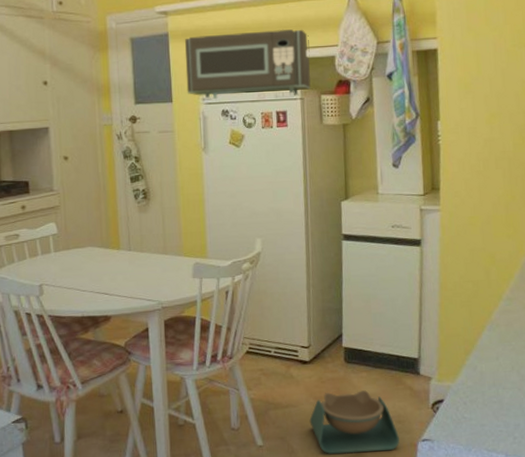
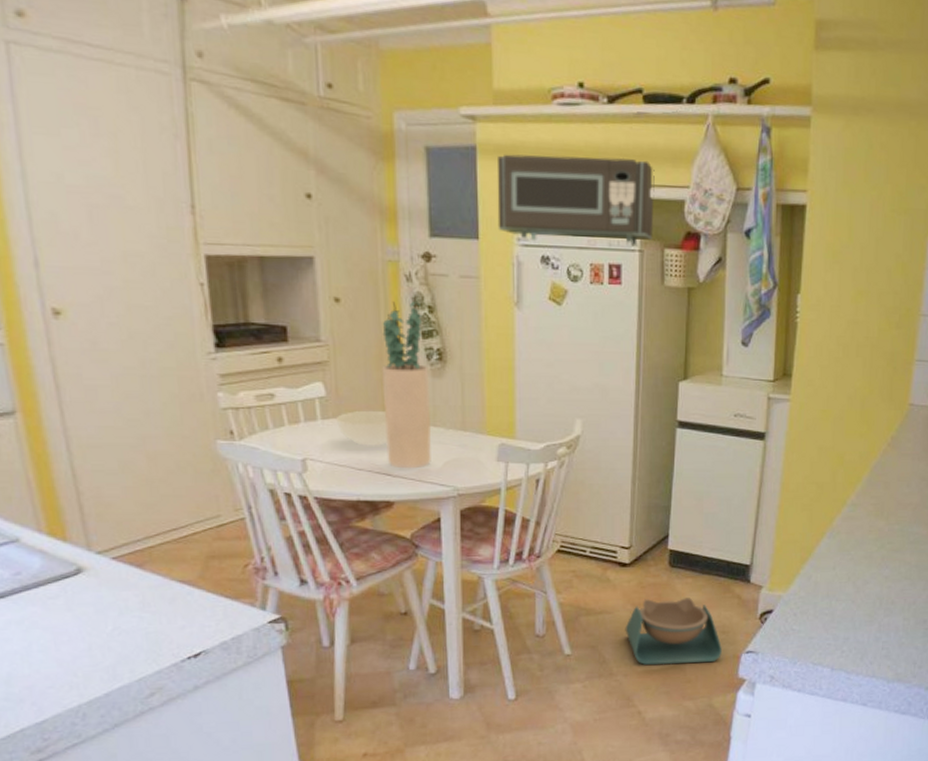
bowl: none [65,242,105,272] -> present [335,410,388,446]
vase: none [100,148,140,289] -> present [382,293,431,469]

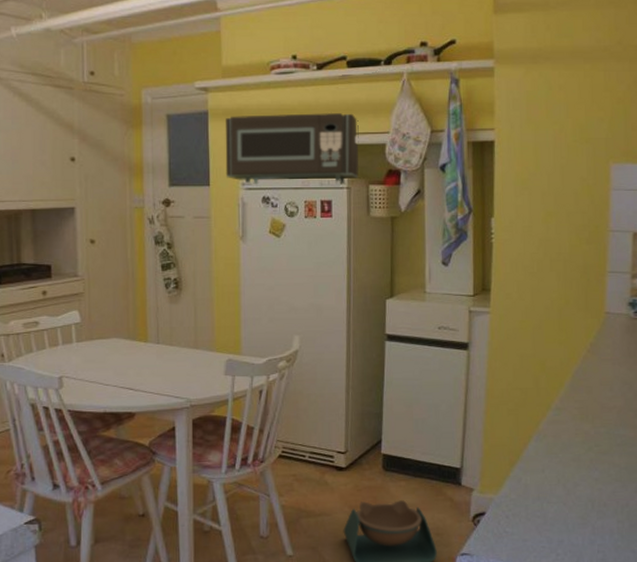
bowl: present [335,410,388,446] -> none [88,333,131,364]
vase: present [382,293,431,469] -> none [128,233,168,384]

